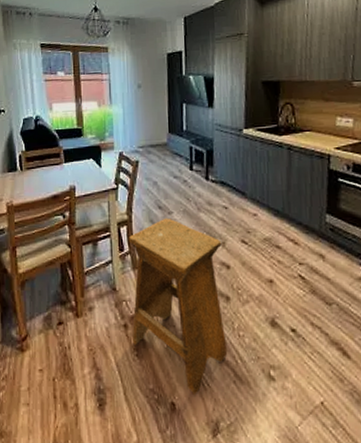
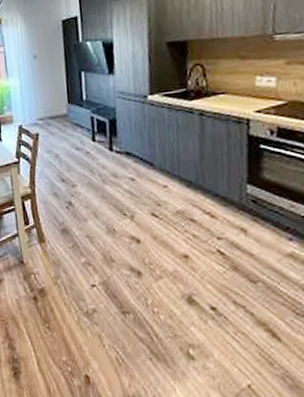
stool: present [128,217,227,395] -> none [32,191,141,369]

